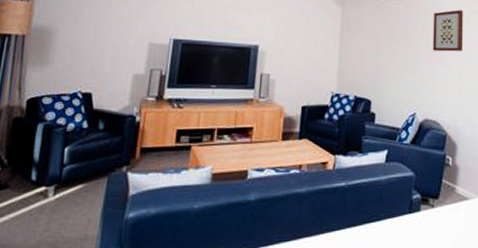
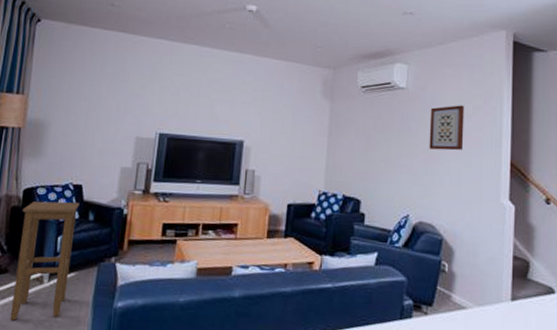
stool: none [9,111,89,239] -> present [9,201,79,321]

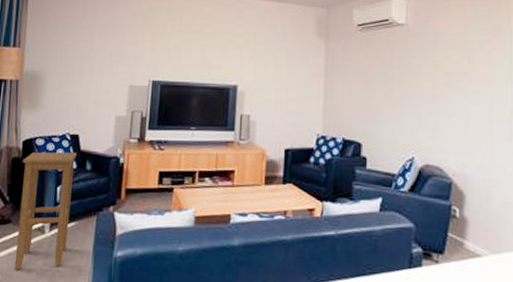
wall art: present [429,105,465,151] -> none [432,40,471,88]

